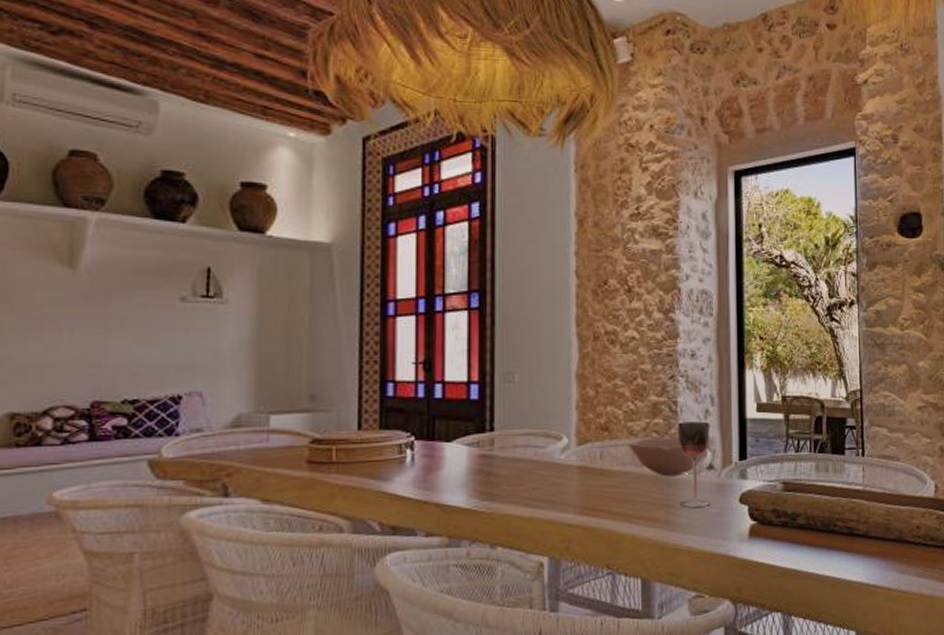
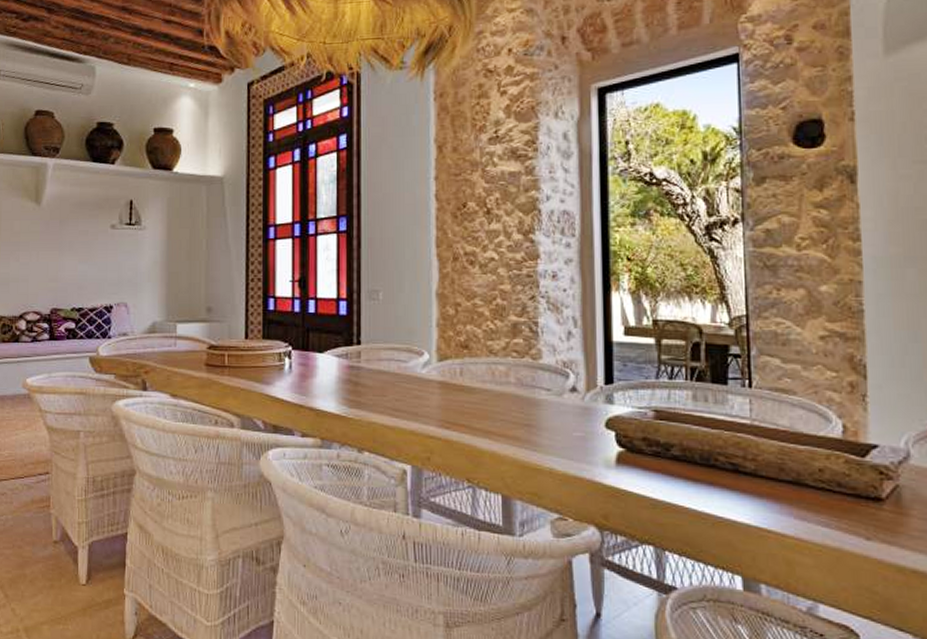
bowl: present [628,437,713,477] -> none [487,357,576,397]
wineglass: present [677,421,711,507] -> none [538,343,574,429]

